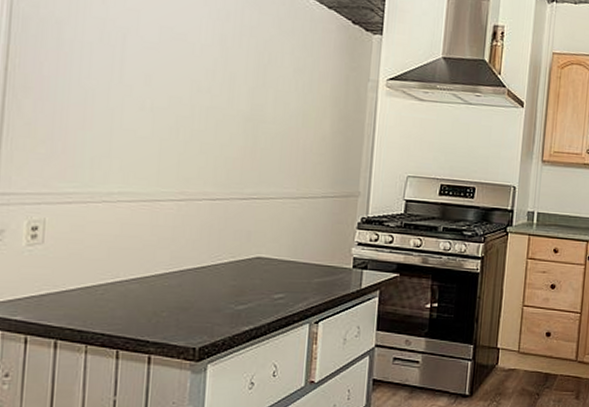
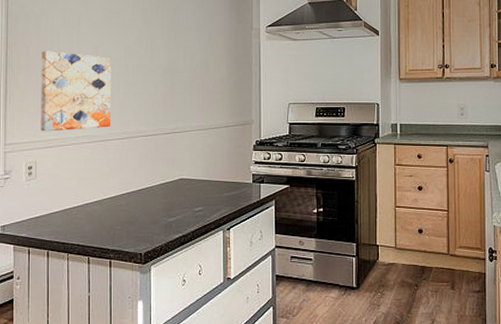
wall art: none [55,71,170,185] -> present [41,51,112,132]

